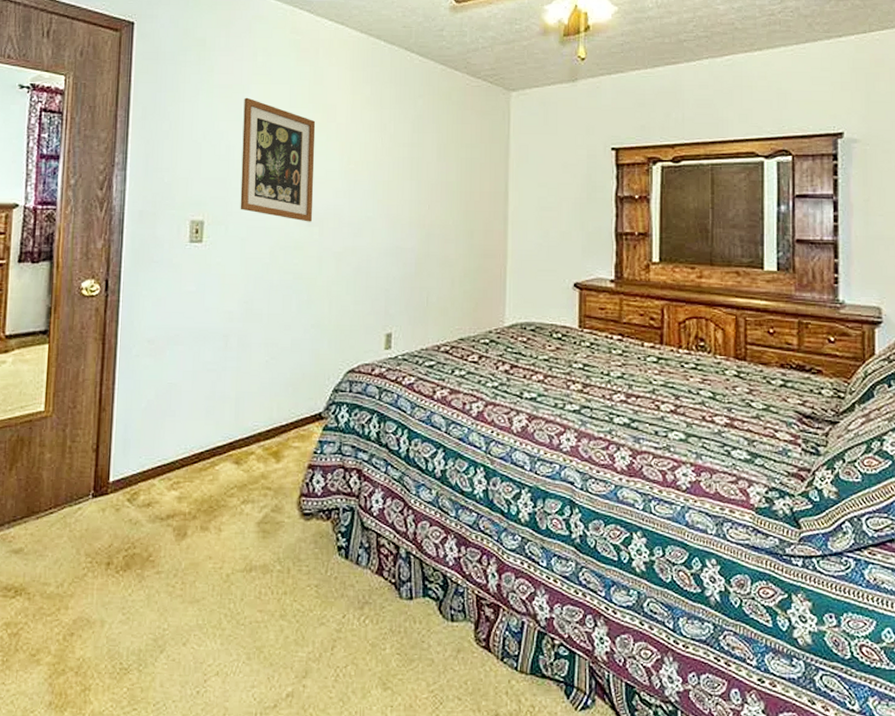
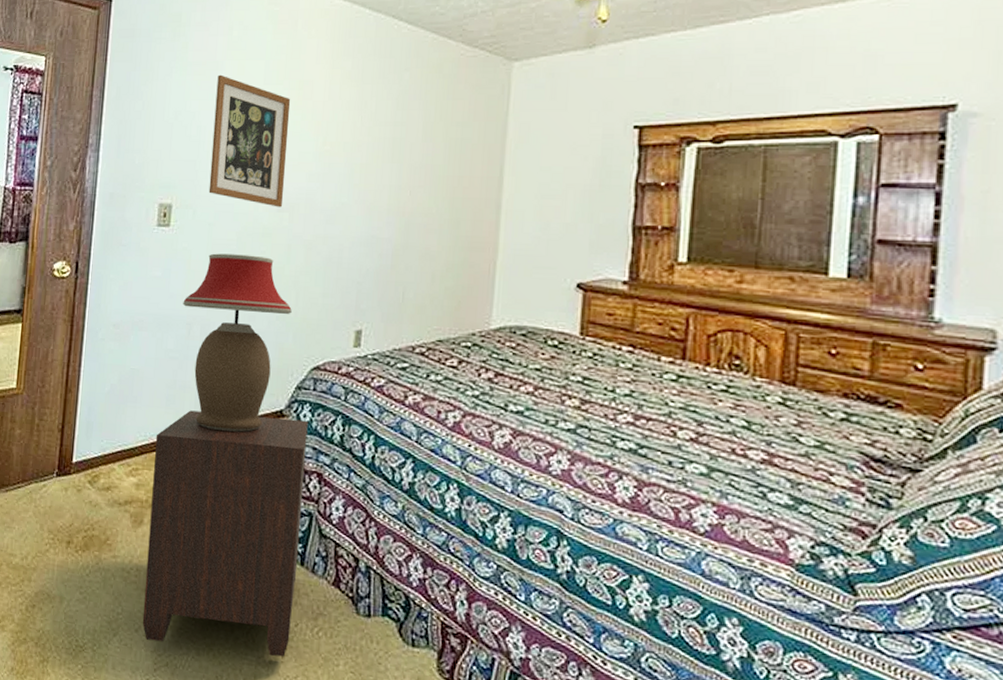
nightstand: none [190,420,346,652] -> present [142,410,308,657]
table lamp: none [219,267,326,438] -> present [183,253,292,433]

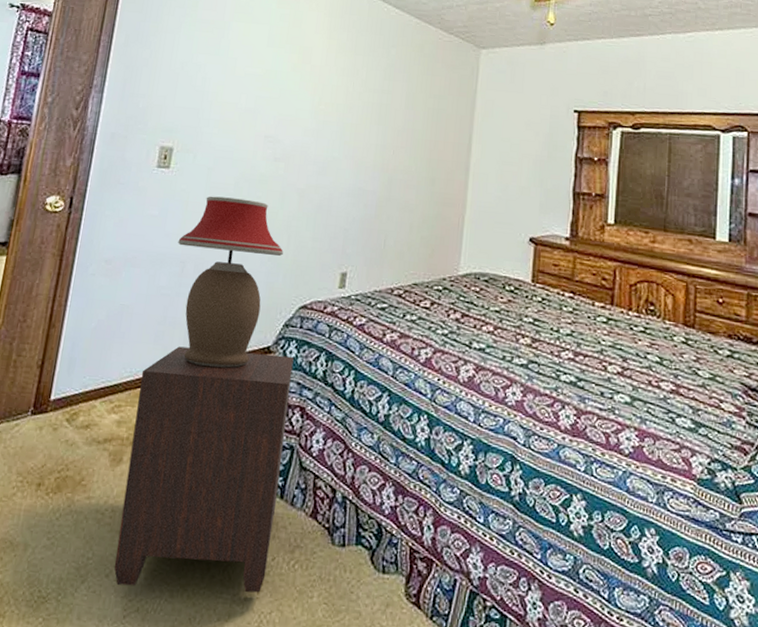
wall art: present [208,74,291,208] -> none [210,33,291,158]

